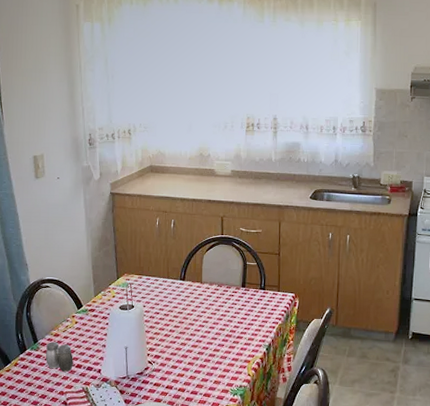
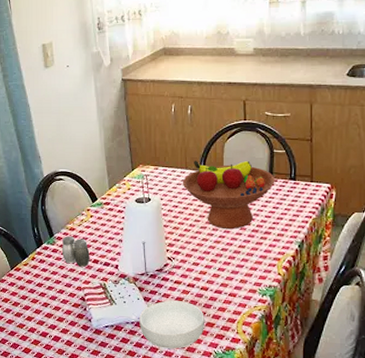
fruit bowl: none [164,271,247,335] -> present [182,161,275,230]

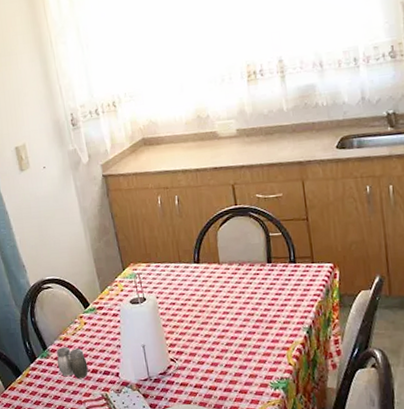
fruit bowl: present [182,161,275,230] -> none [177,248,275,323]

